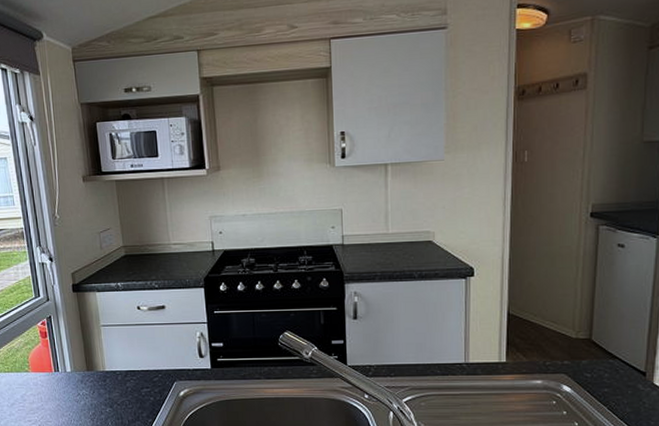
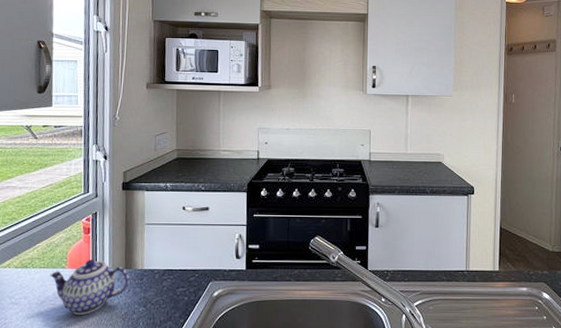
teapot: none [14,362,93,416] -> present [49,259,130,315]

